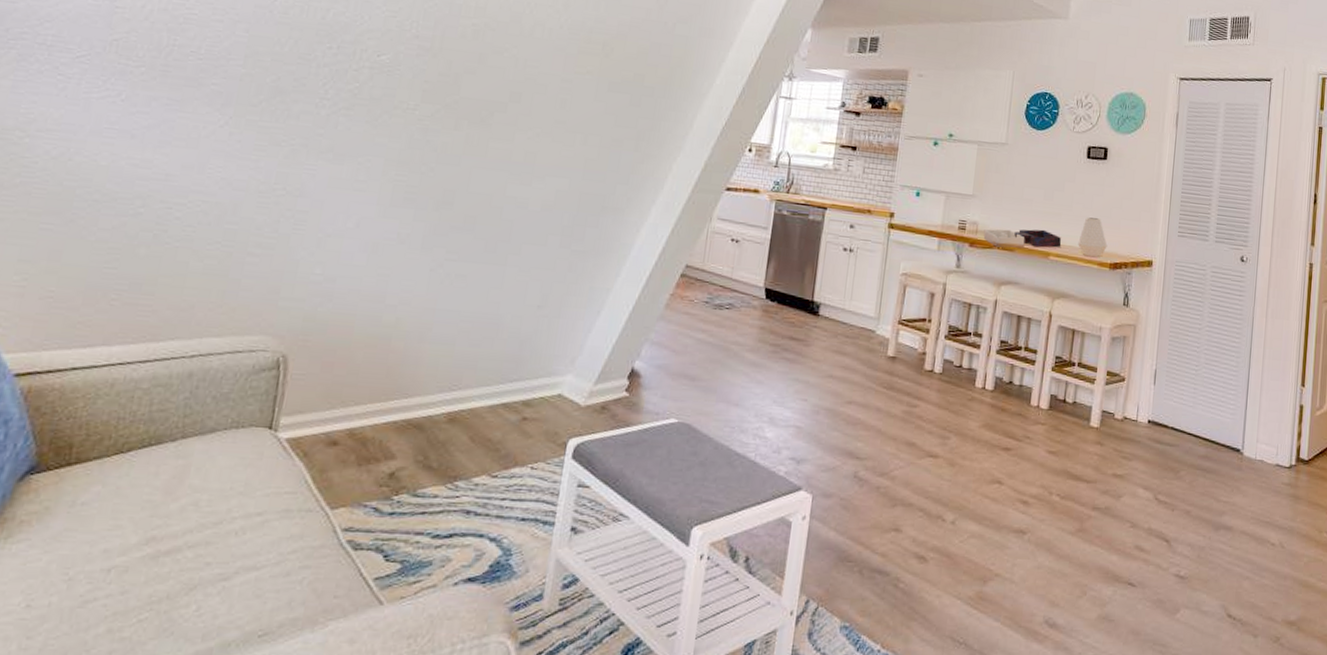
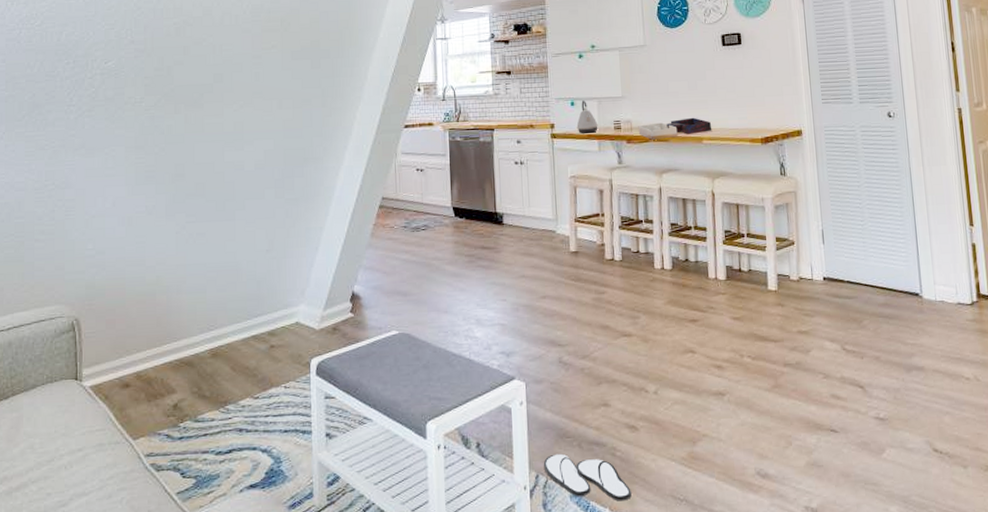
slippers: none [816,578,908,638] -> present [543,453,632,501]
kettle: none [918,192,942,230] -> present [576,100,598,134]
vase: present [1078,217,1108,258] -> none [727,98,756,136]

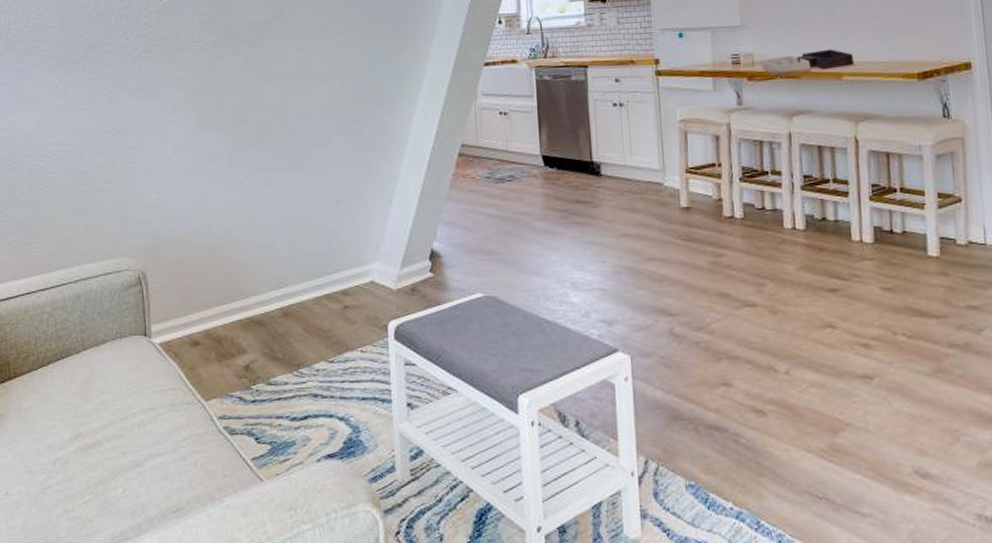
slippers: present [543,453,632,501] -> none [653,437,759,495]
kettle: present [576,100,598,134] -> none [686,31,713,71]

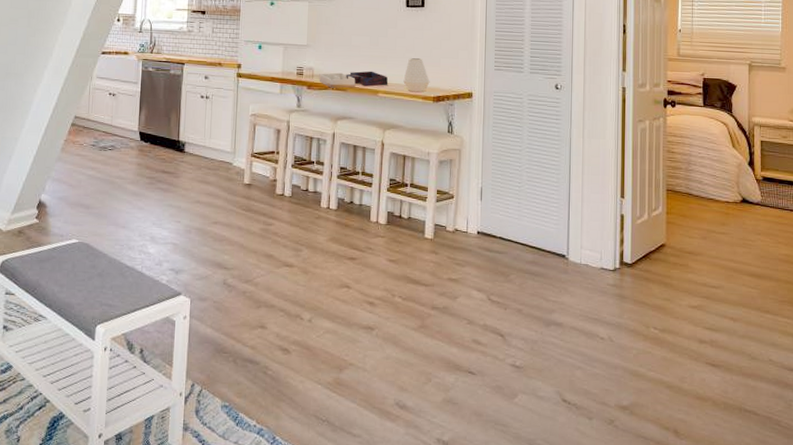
vase: none [874,24,911,70] -> present [403,57,430,93]

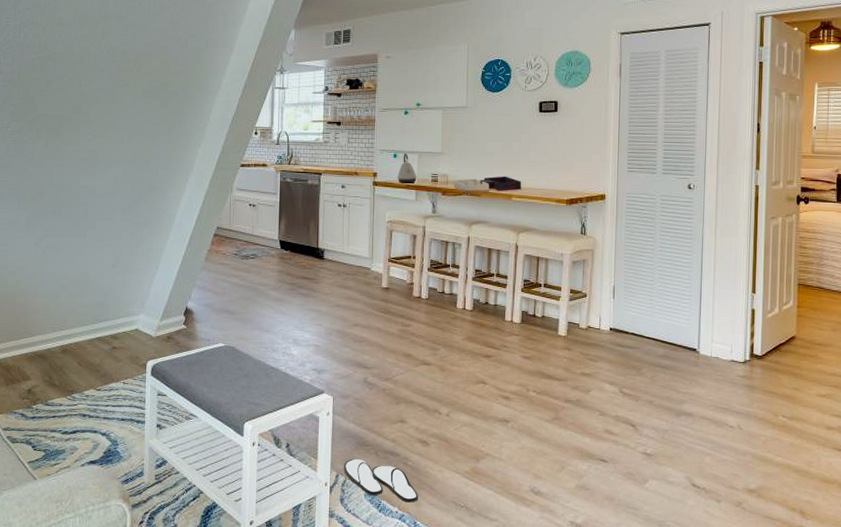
slippers: none [199,366,278,416] -> present [343,458,418,503]
kettle: none [262,45,282,77] -> present [397,153,417,184]
vase: present [403,57,430,93] -> none [536,161,563,196]

